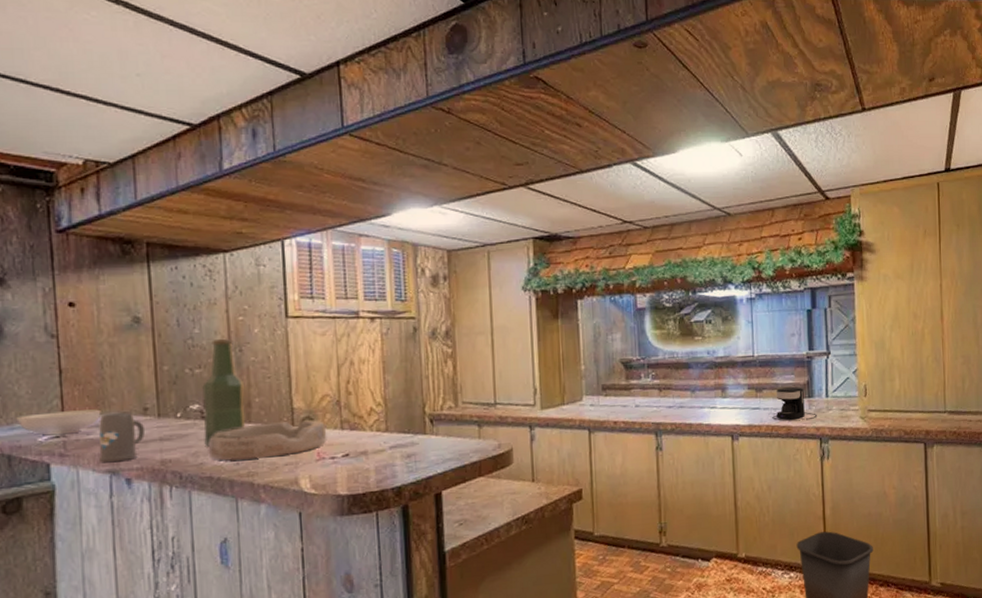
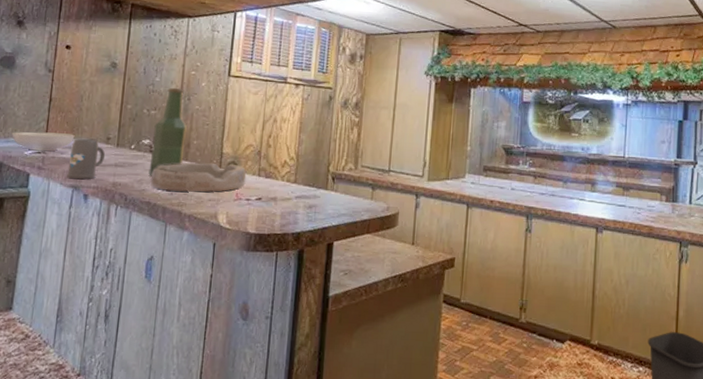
coffee maker: present [772,387,817,422] -> none [636,190,679,224]

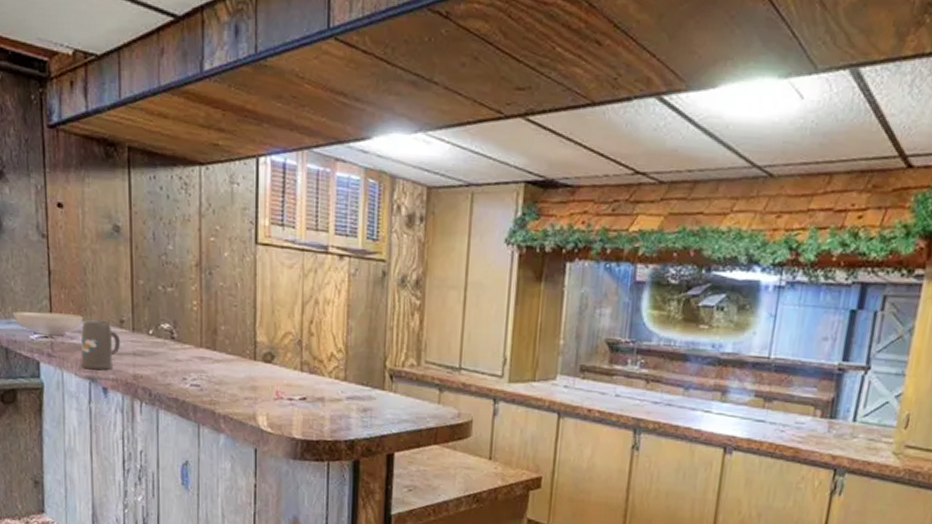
beer bottle: present [148,87,188,177] -> none [172,258,212,369]
ashtray: present [150,162,246,192] -> none [175,352,287,389]

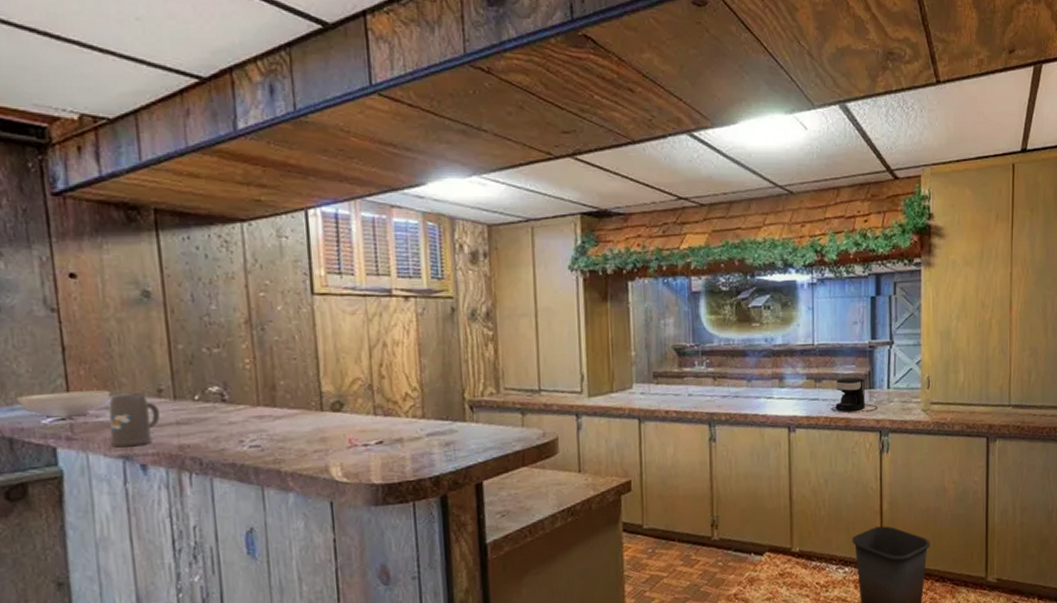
coffee maker: none [778,401,836,446] -> present [831,377,877,414]

